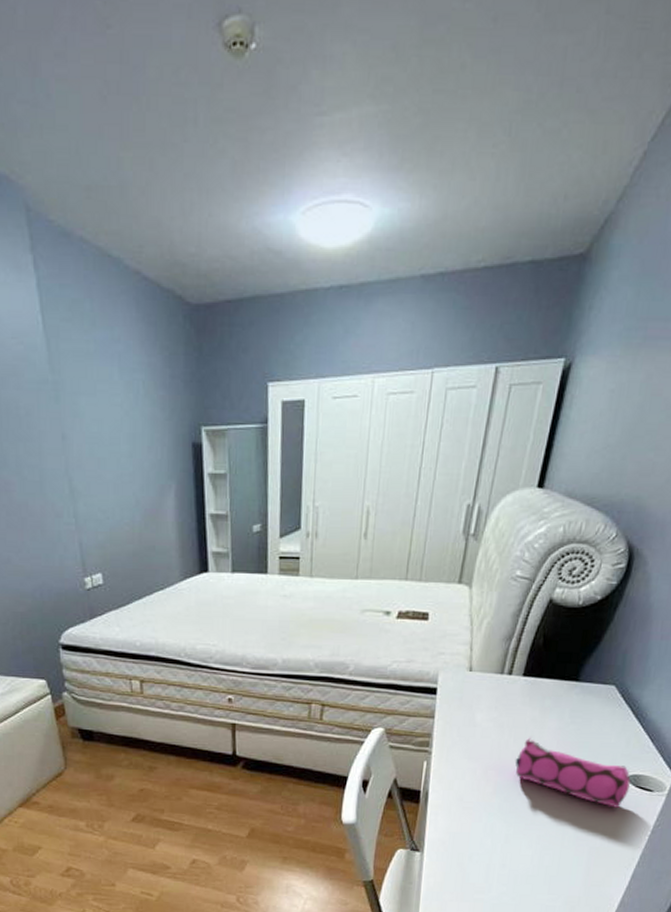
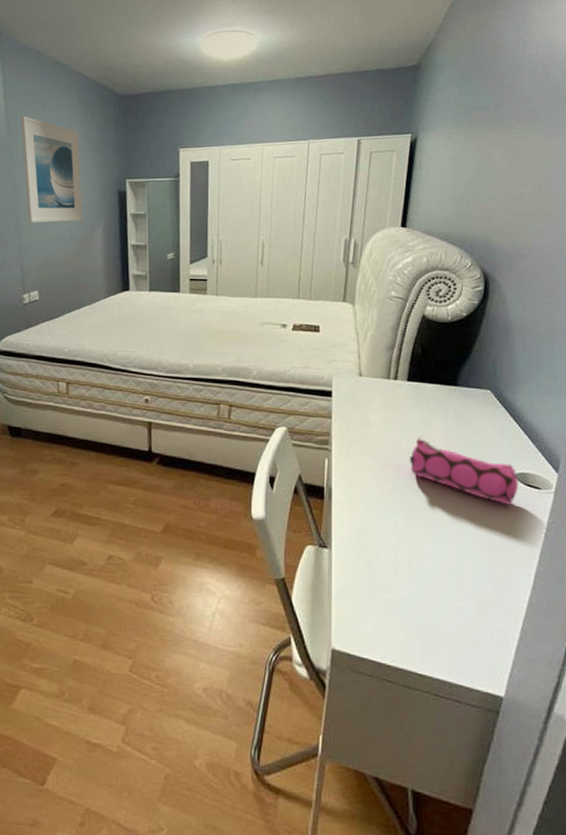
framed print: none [64,337,150,487] -> present [20,116,83,223]

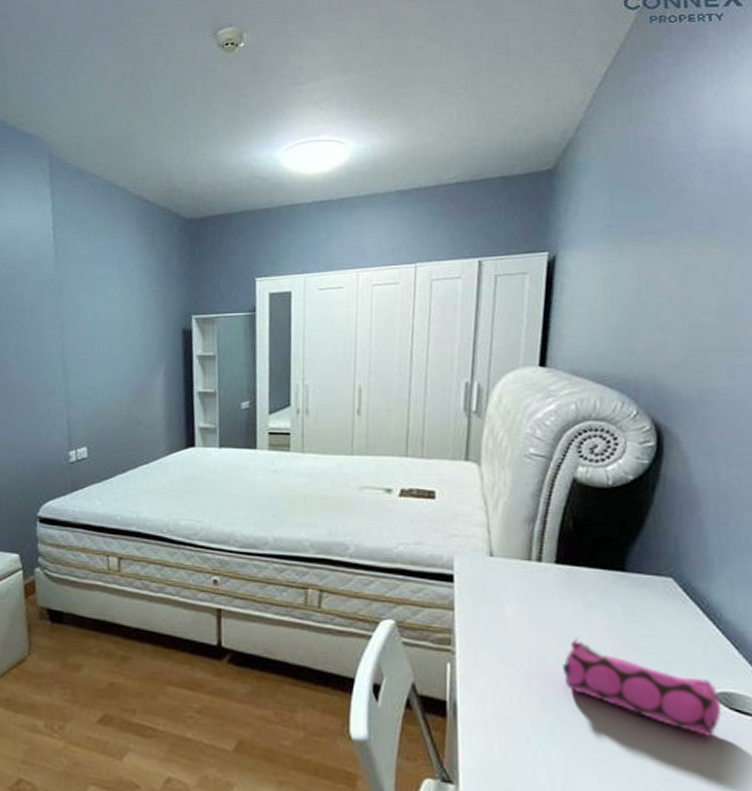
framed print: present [20,116,83,223] -> none [71,246,141,368]

